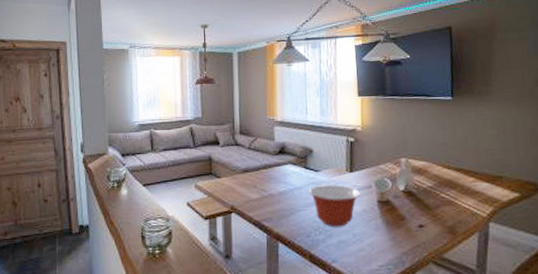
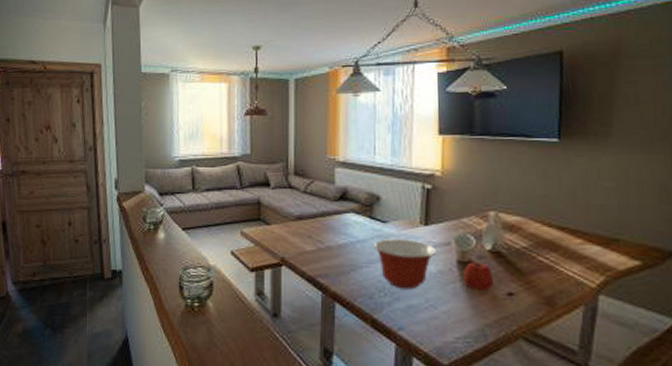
apple: none [383,201,408,224] -> present [463,262,494,290]

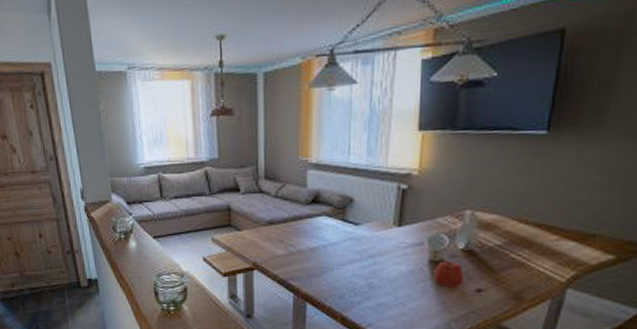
mixing bowl: present [374,239,436,290] -> none [346,241,408,289]

